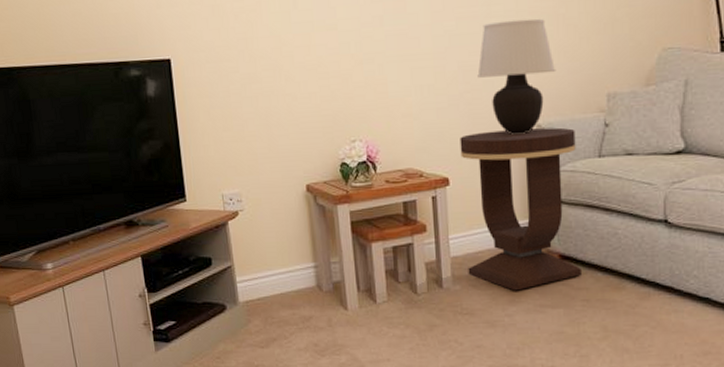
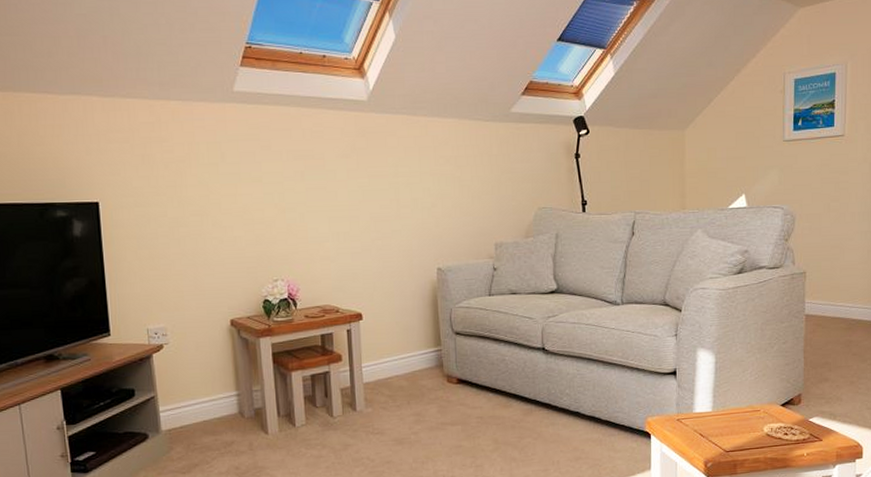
side table: present [460,127,583,291] -> none [372,270,477,412]
table lamp: present [477,18,556,135] -> none [387,179,454,276]

